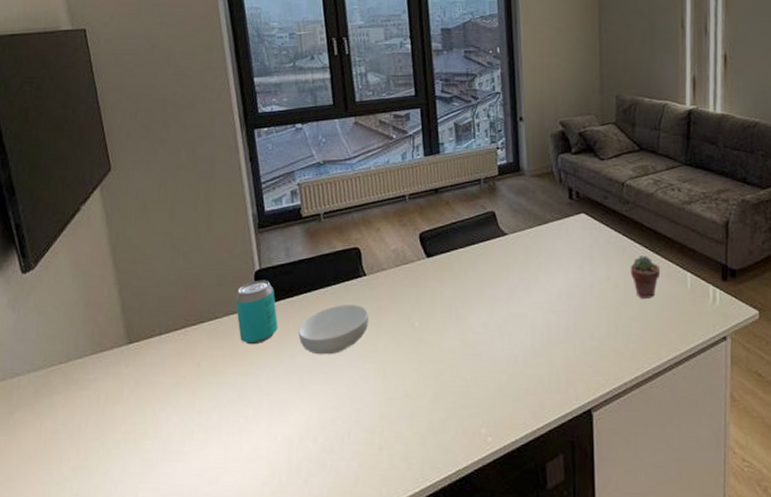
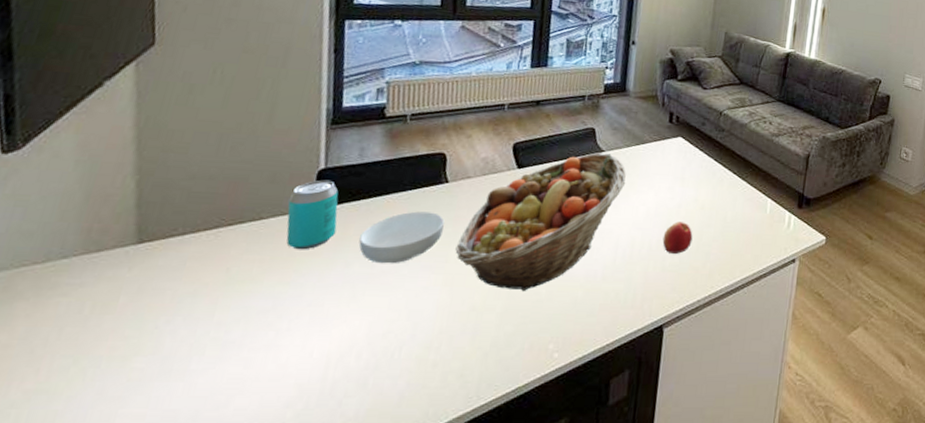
fruit basket: none [382,236,534,377] -> present [455,152,626,291]
apple: none [579,302,610,335] -> present [662,221,693,254]
potted succulent: present [630,256,661,298] -> none [716,180,745,221]

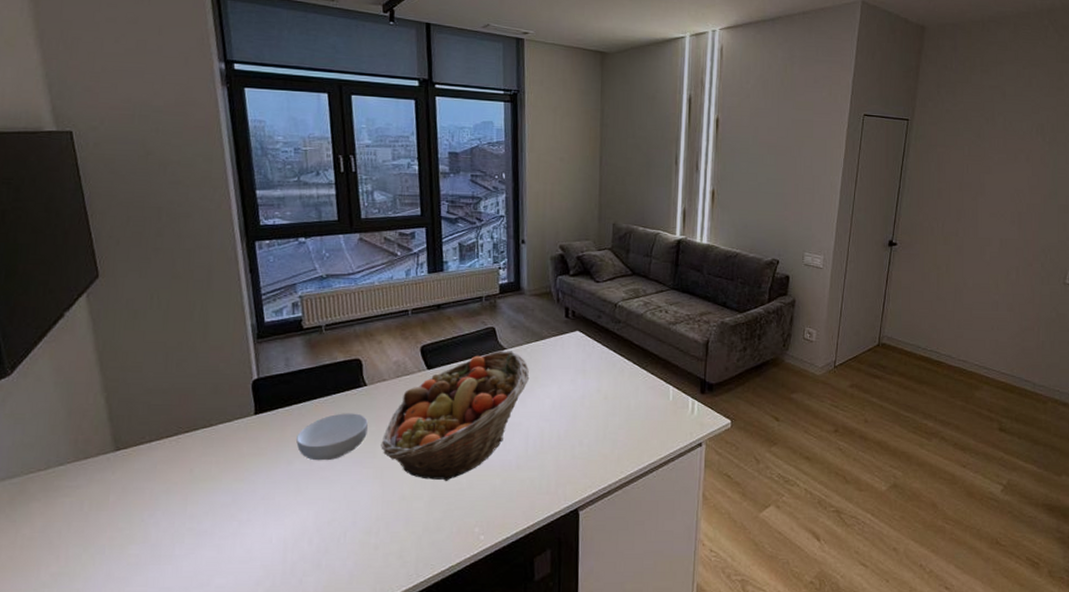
beverage can: present [286,180,339,250] -> none [231,389,276,451]
apple: present [662,221,693,254] -> none [570,412,599,442]

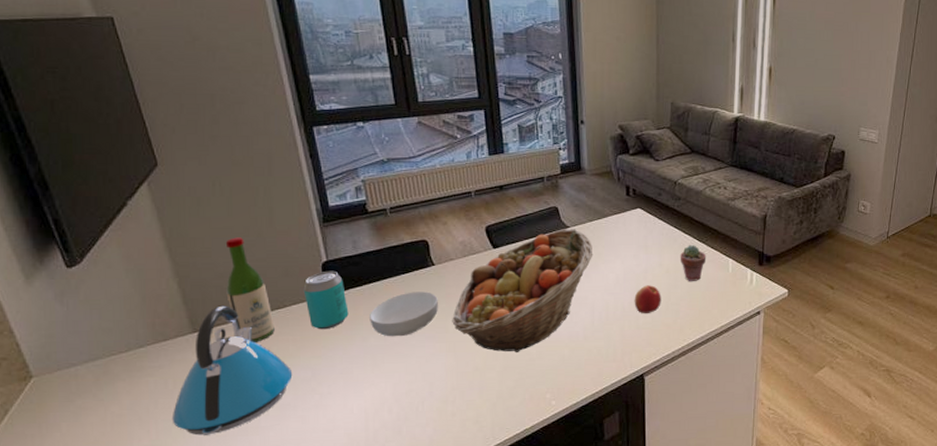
kettle: none [83,423,213,563] -> present [172,305,293,435]
wine bottle: none [153,352,199,463] -> present [225,237,275,342]
beverage can: none [231,389,276,451] -> present [303,270,349,330]
apple: none [570,412,599,442] -> present [634,285,661,313]
potted succulent: none [618,370,646,409] -> present [680,245,707,281]

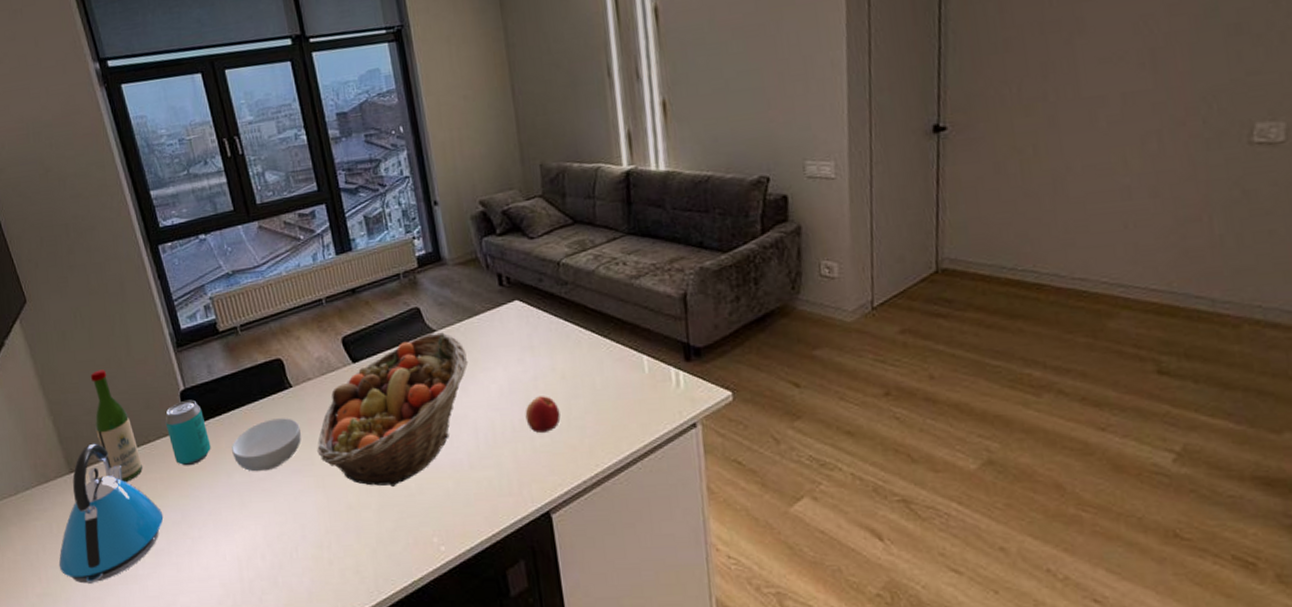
potted succulent: present [680,245,707,281] -> none [576,340,613,388]

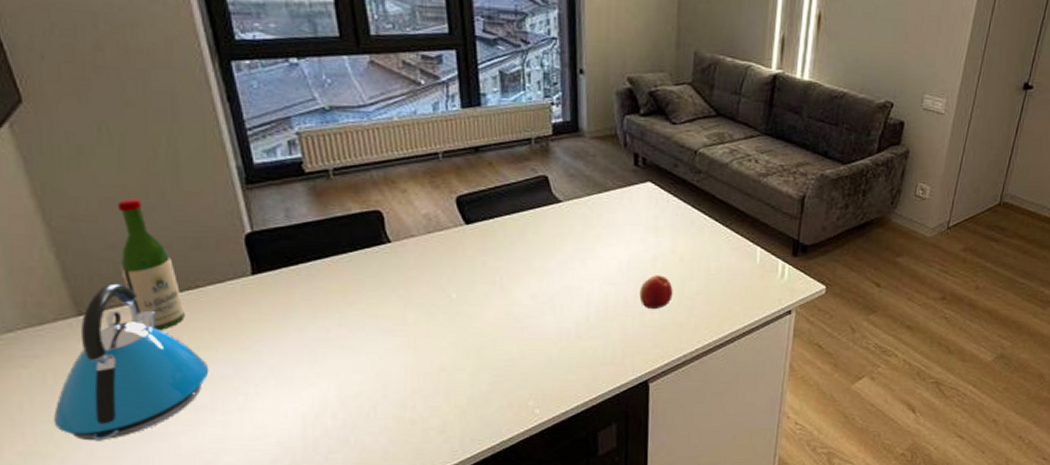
beverage can: present [165,399,211,466] -> none [221,244,281,317]
cereal bowl: present [231,418,301,472] -> none [307,274,395,328]
fruit basket: present [317,332,469,486] -> none [412,203,591,351]

